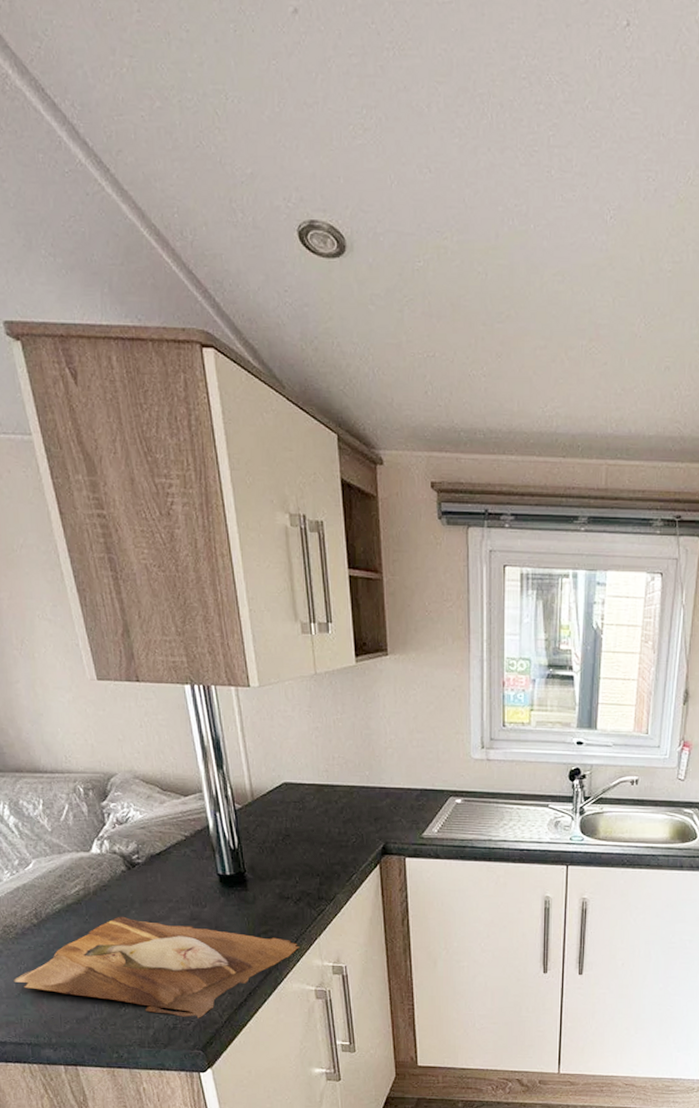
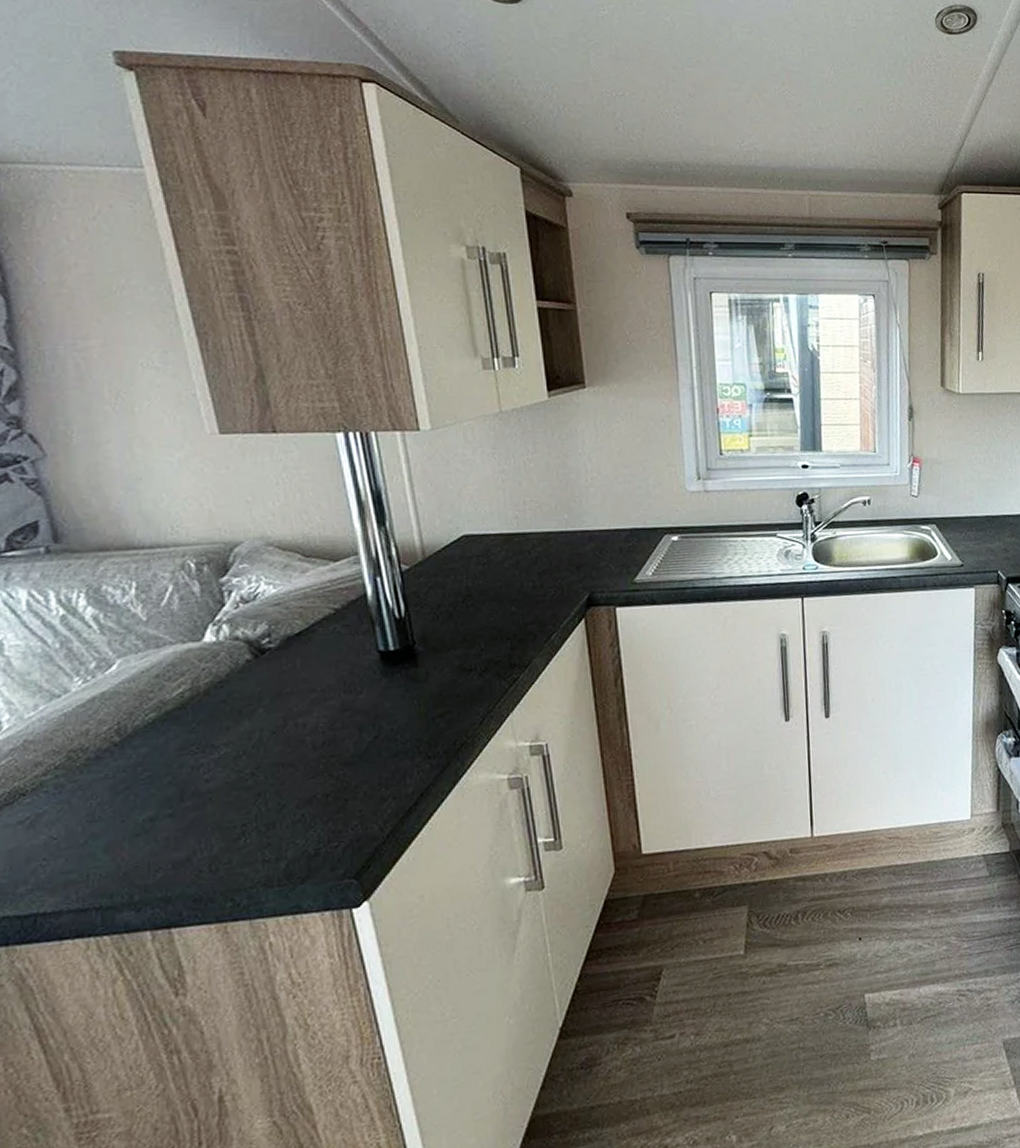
cutting board: present [14,916,299,1018] -> none [80,717,486,839]

